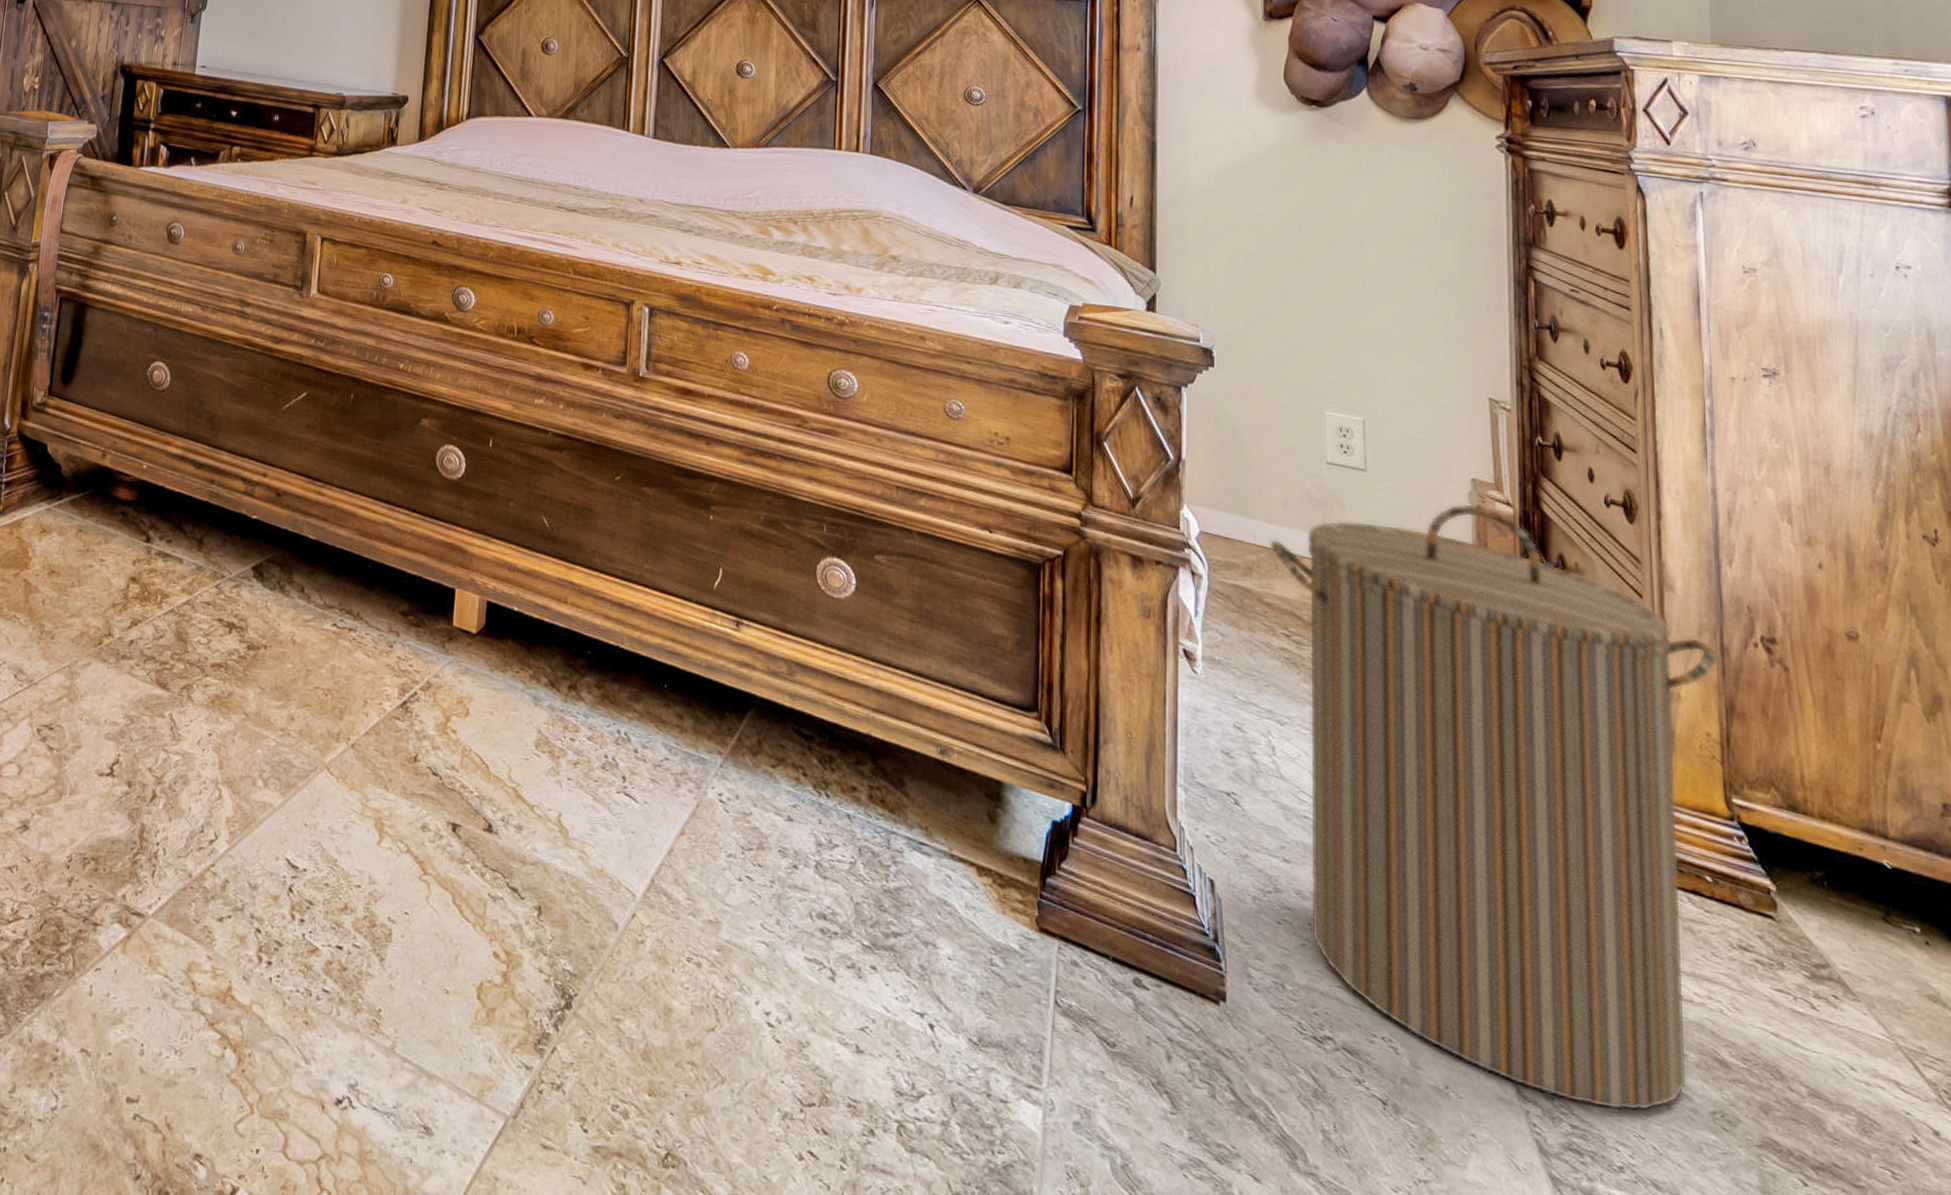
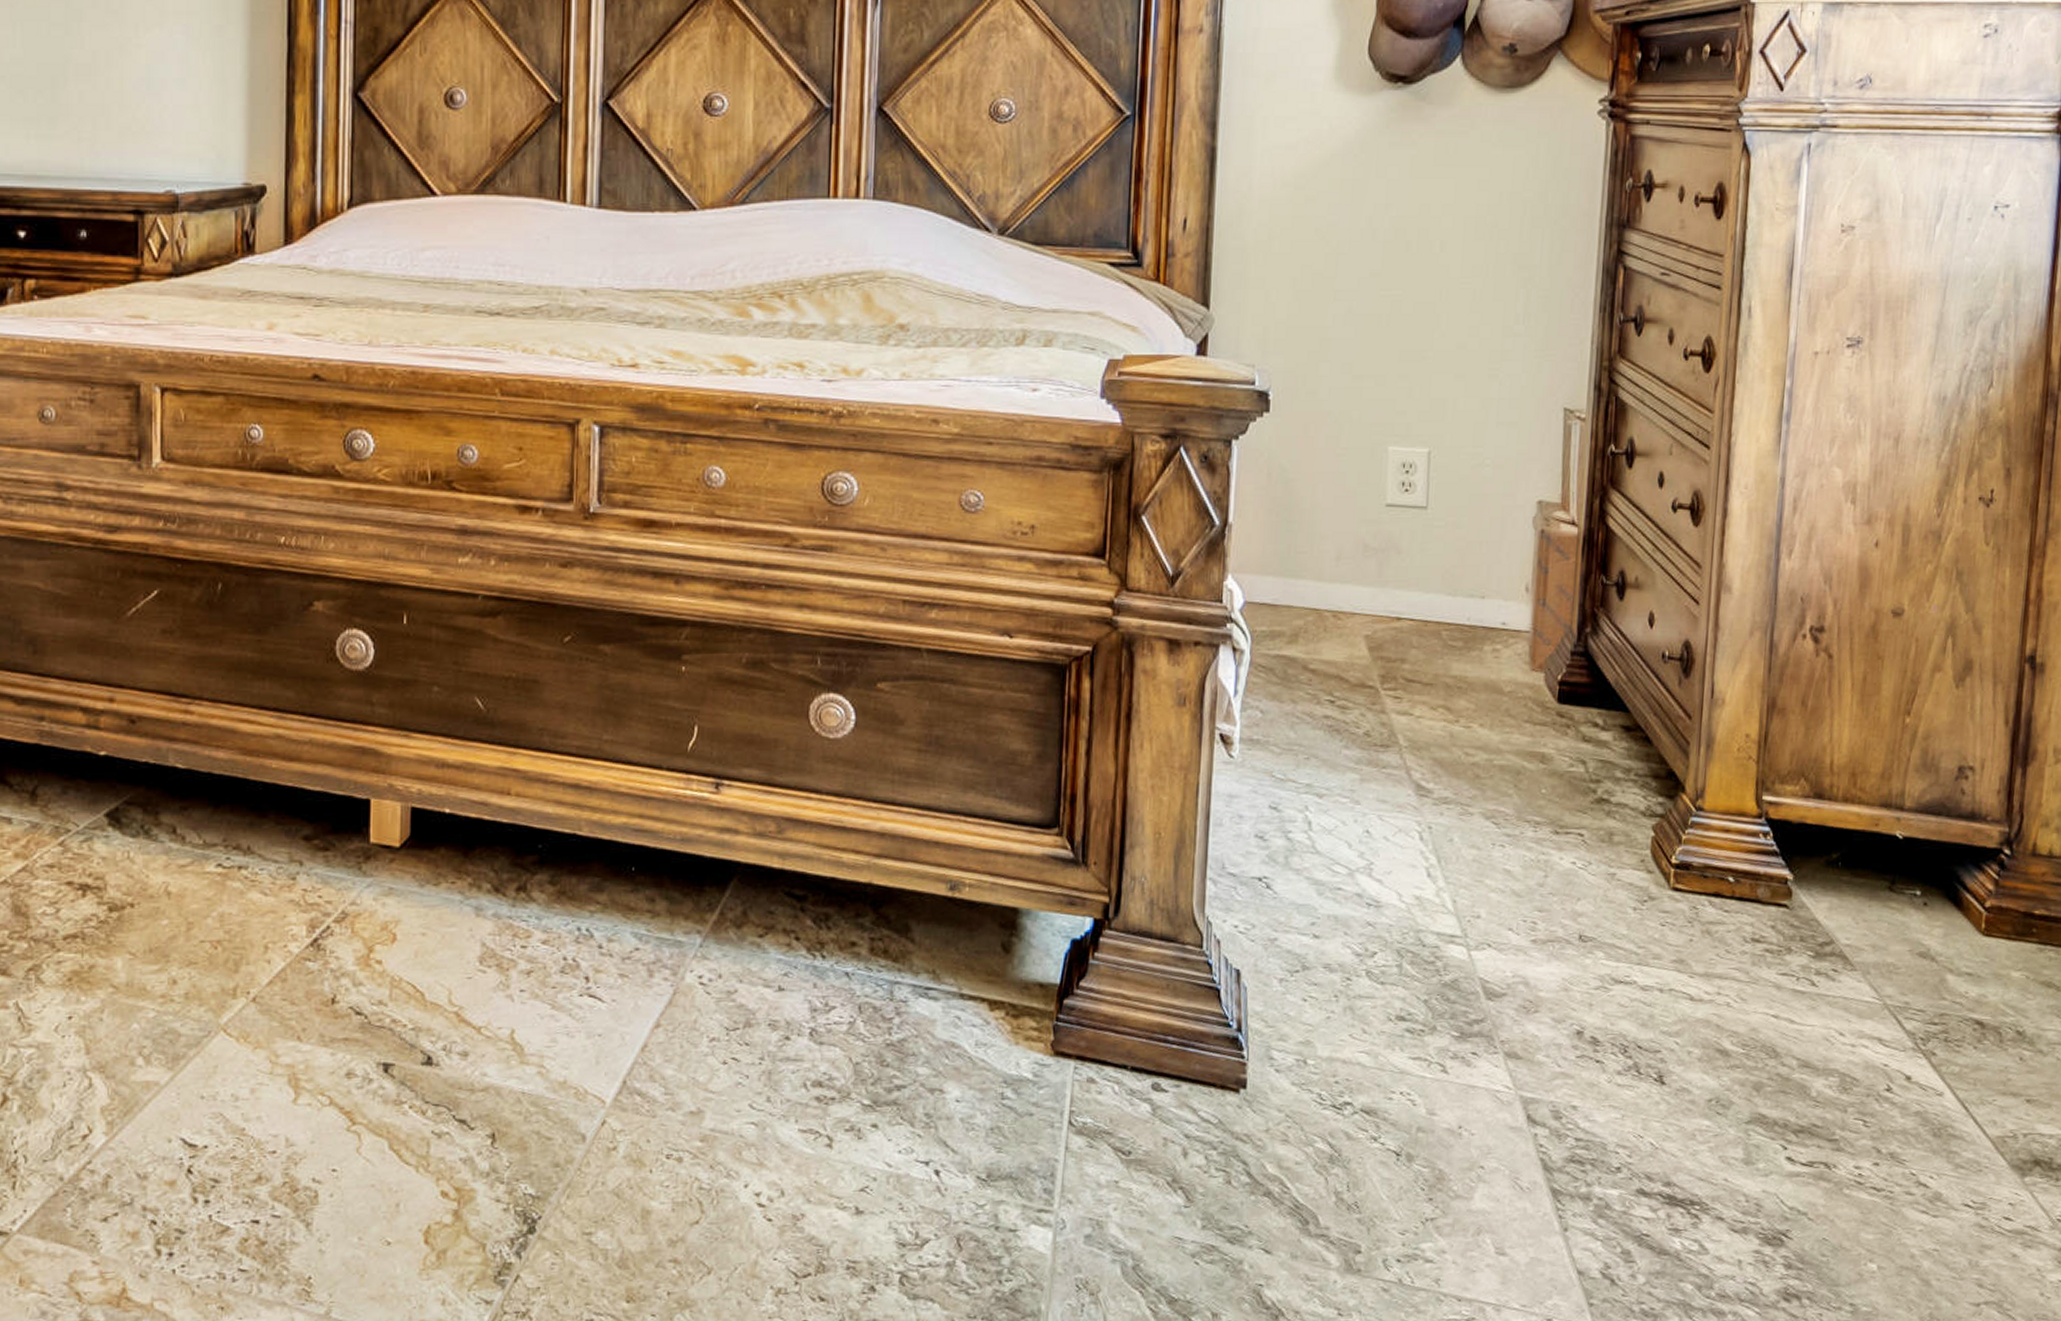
laundry hamper: present [1268,503,1718,1112] -> none [1317,529,1766,1118]

